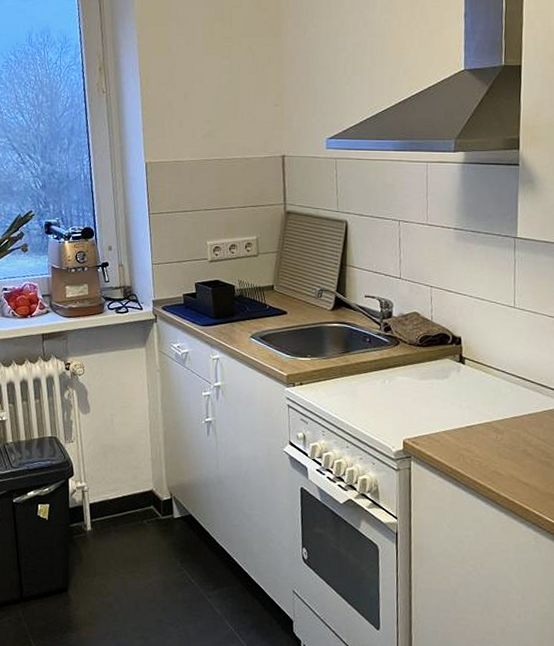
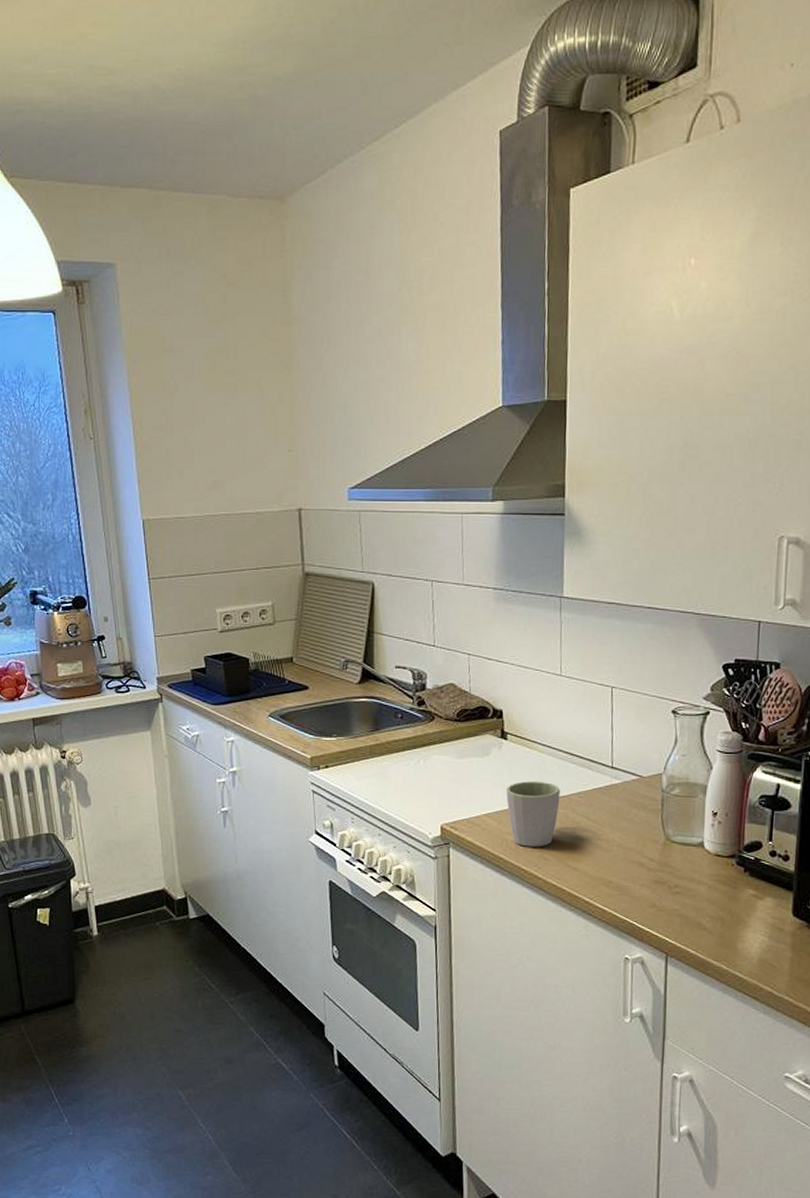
mug: none [463,402,513,463] -> present [506,780,560,847]

